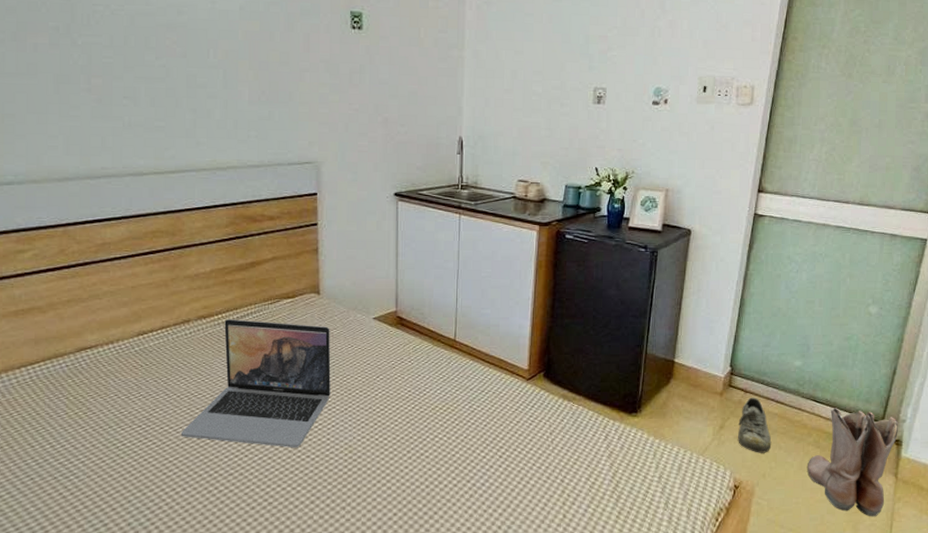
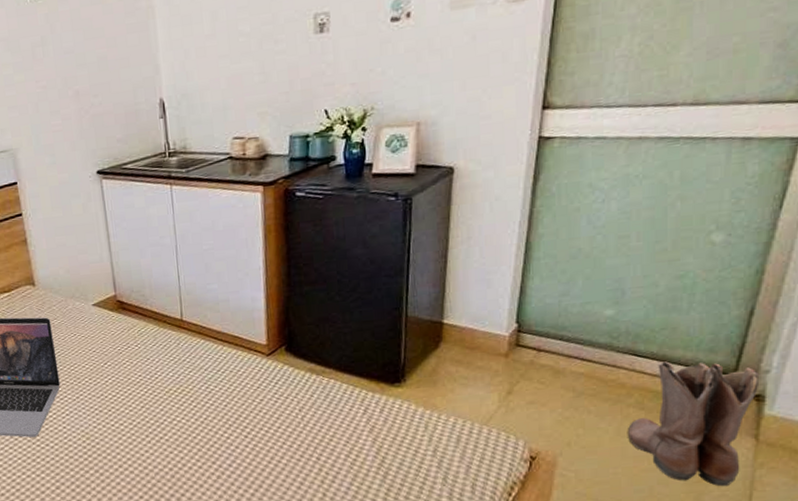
shoe: present [738,398,772,453] -> none [531,356,577,420]

